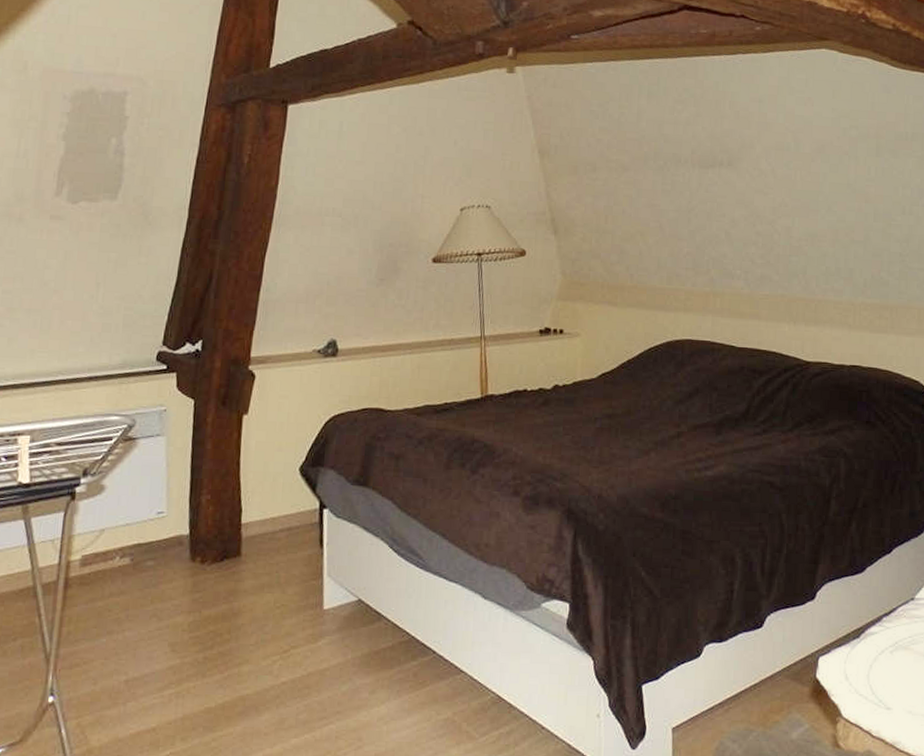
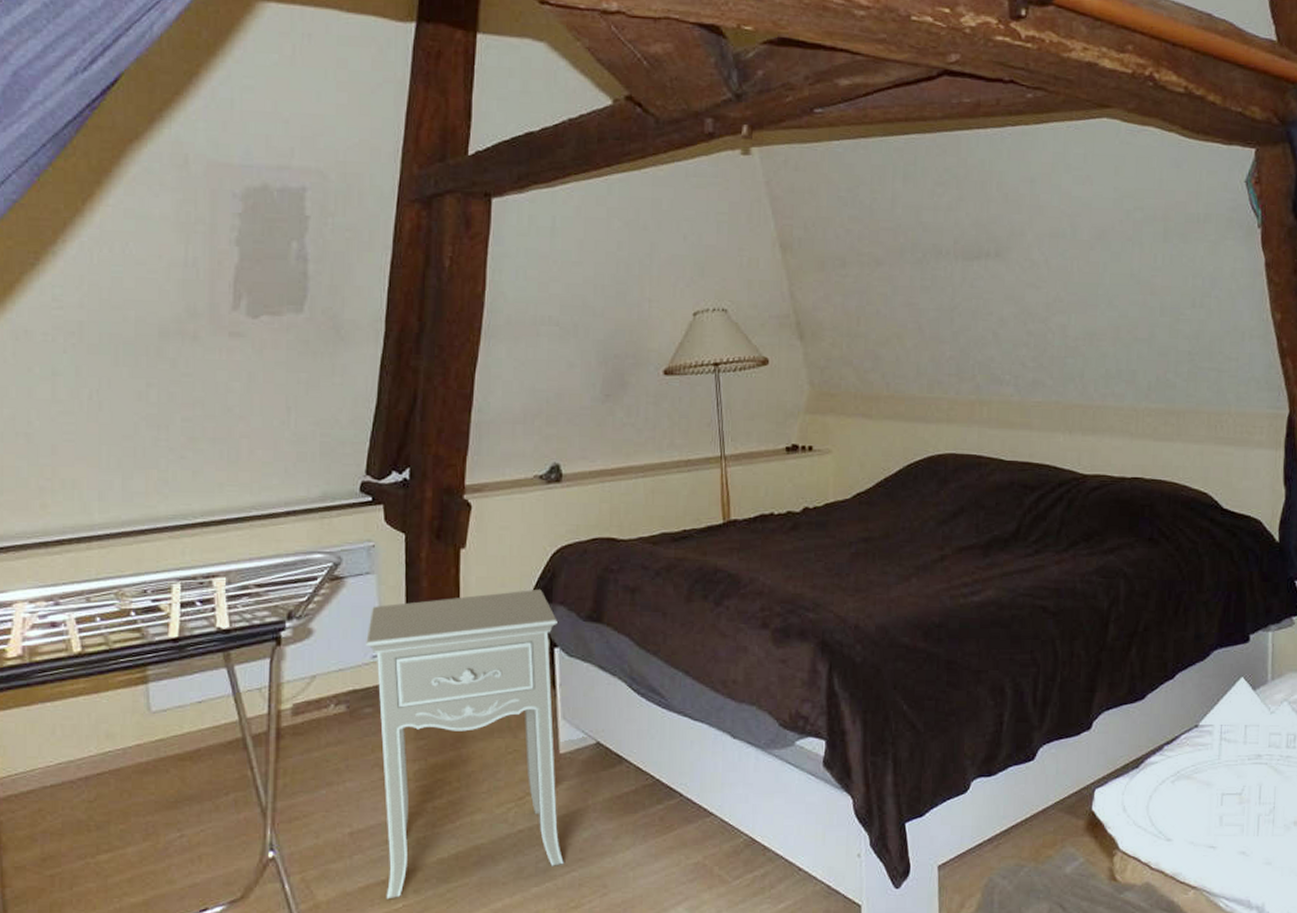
nightstand: none [151,453,328,747] -> present [365,588,564,900]

